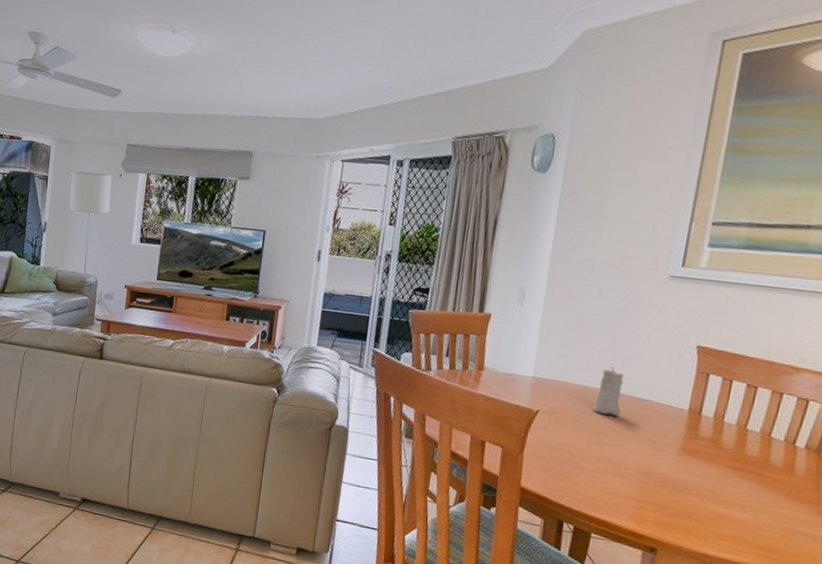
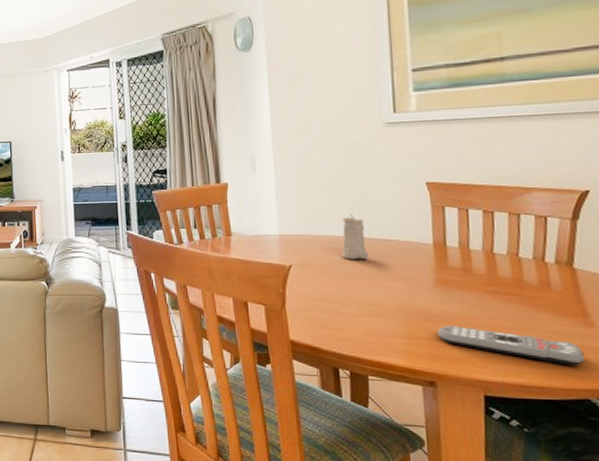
remote control: none [671,494,809,552] -> present [438,325,584,365]

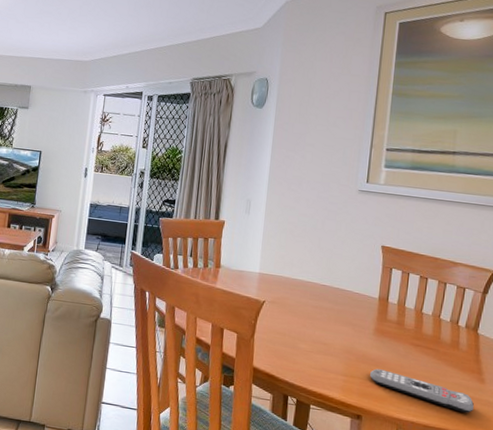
candle: present [340,214,370,259] -> none [305,264,329,304]

